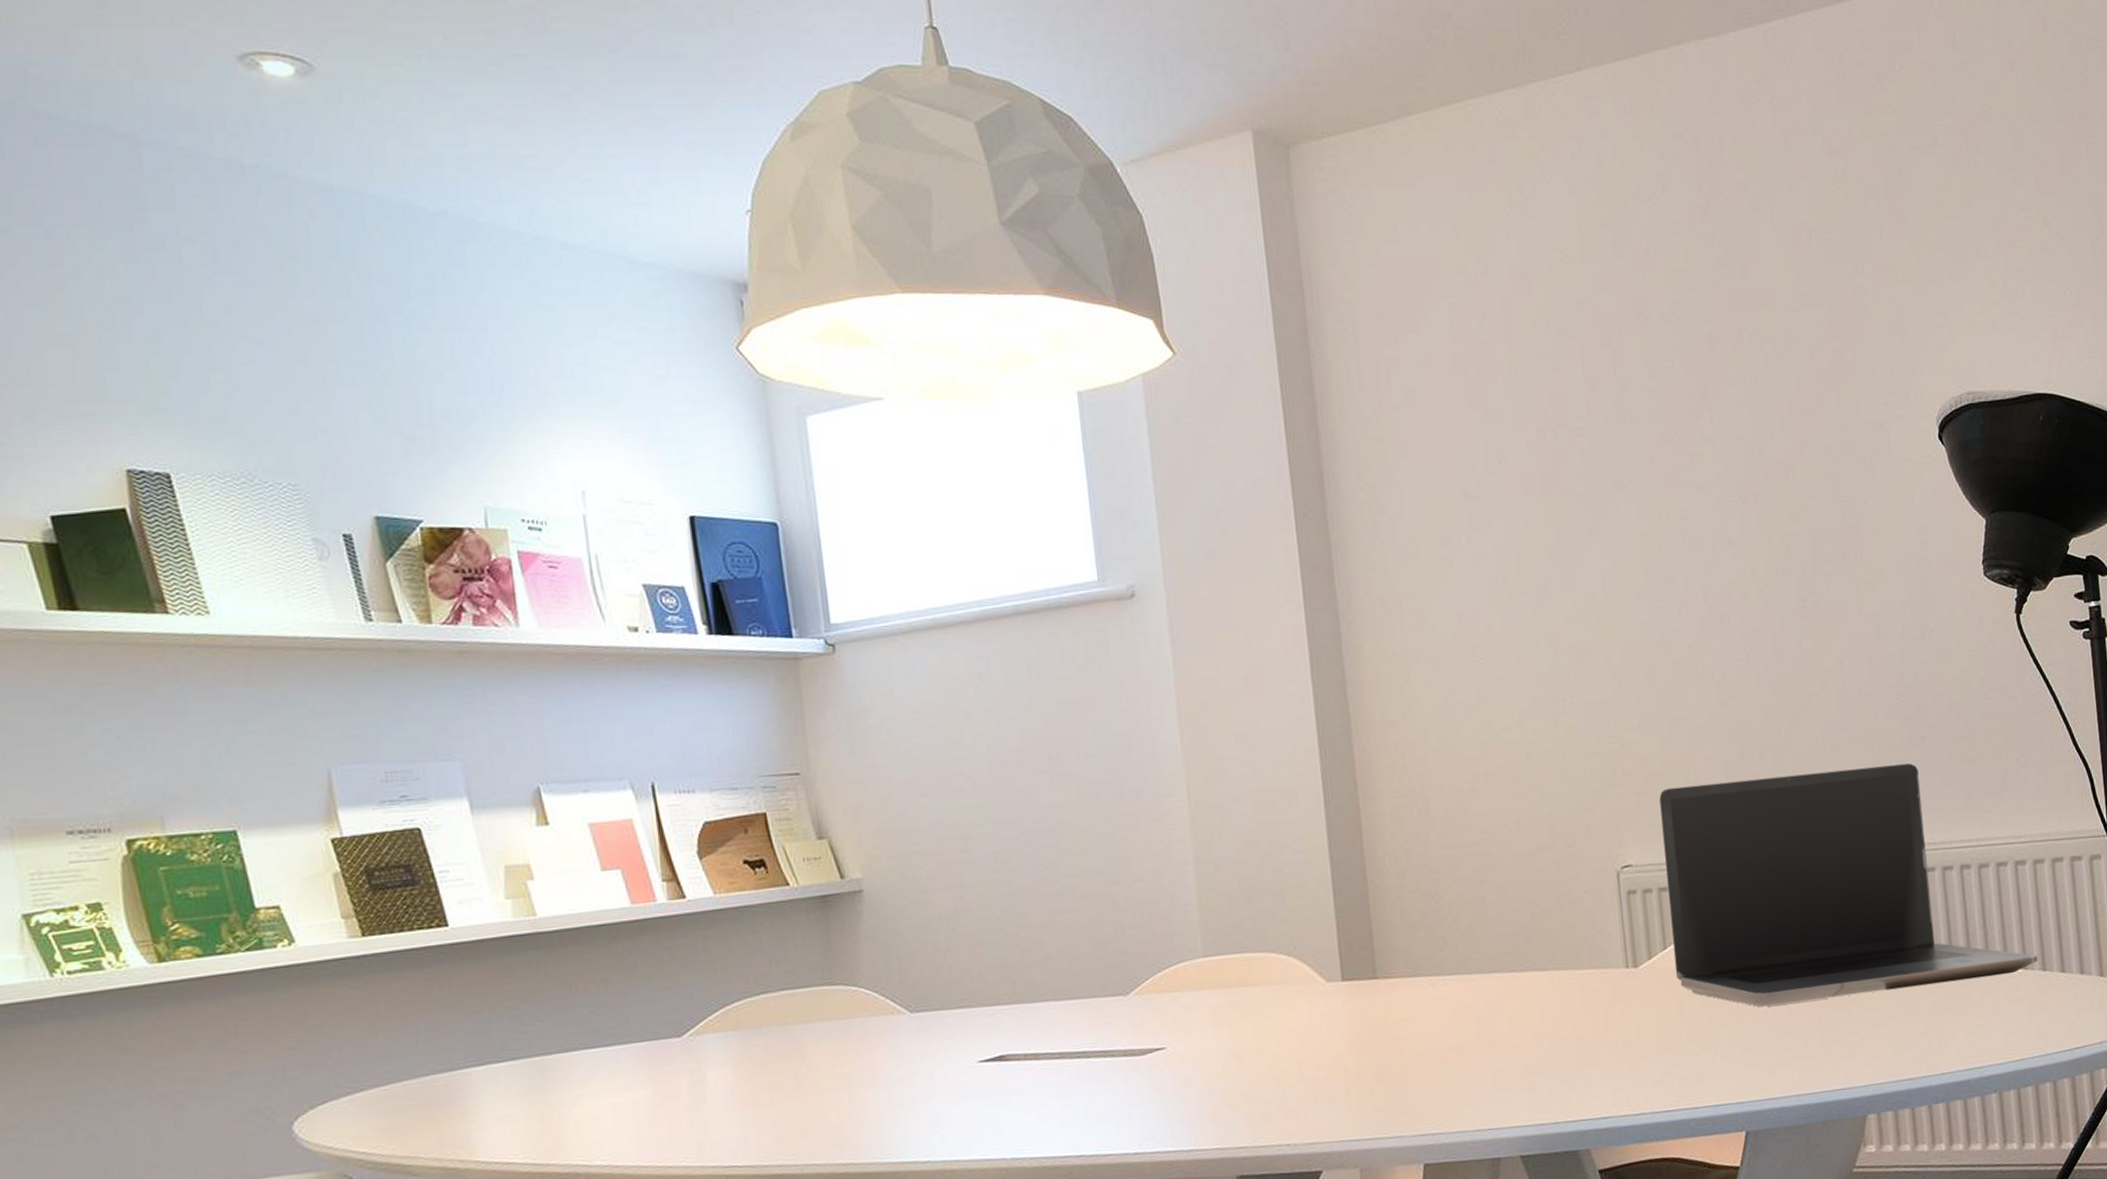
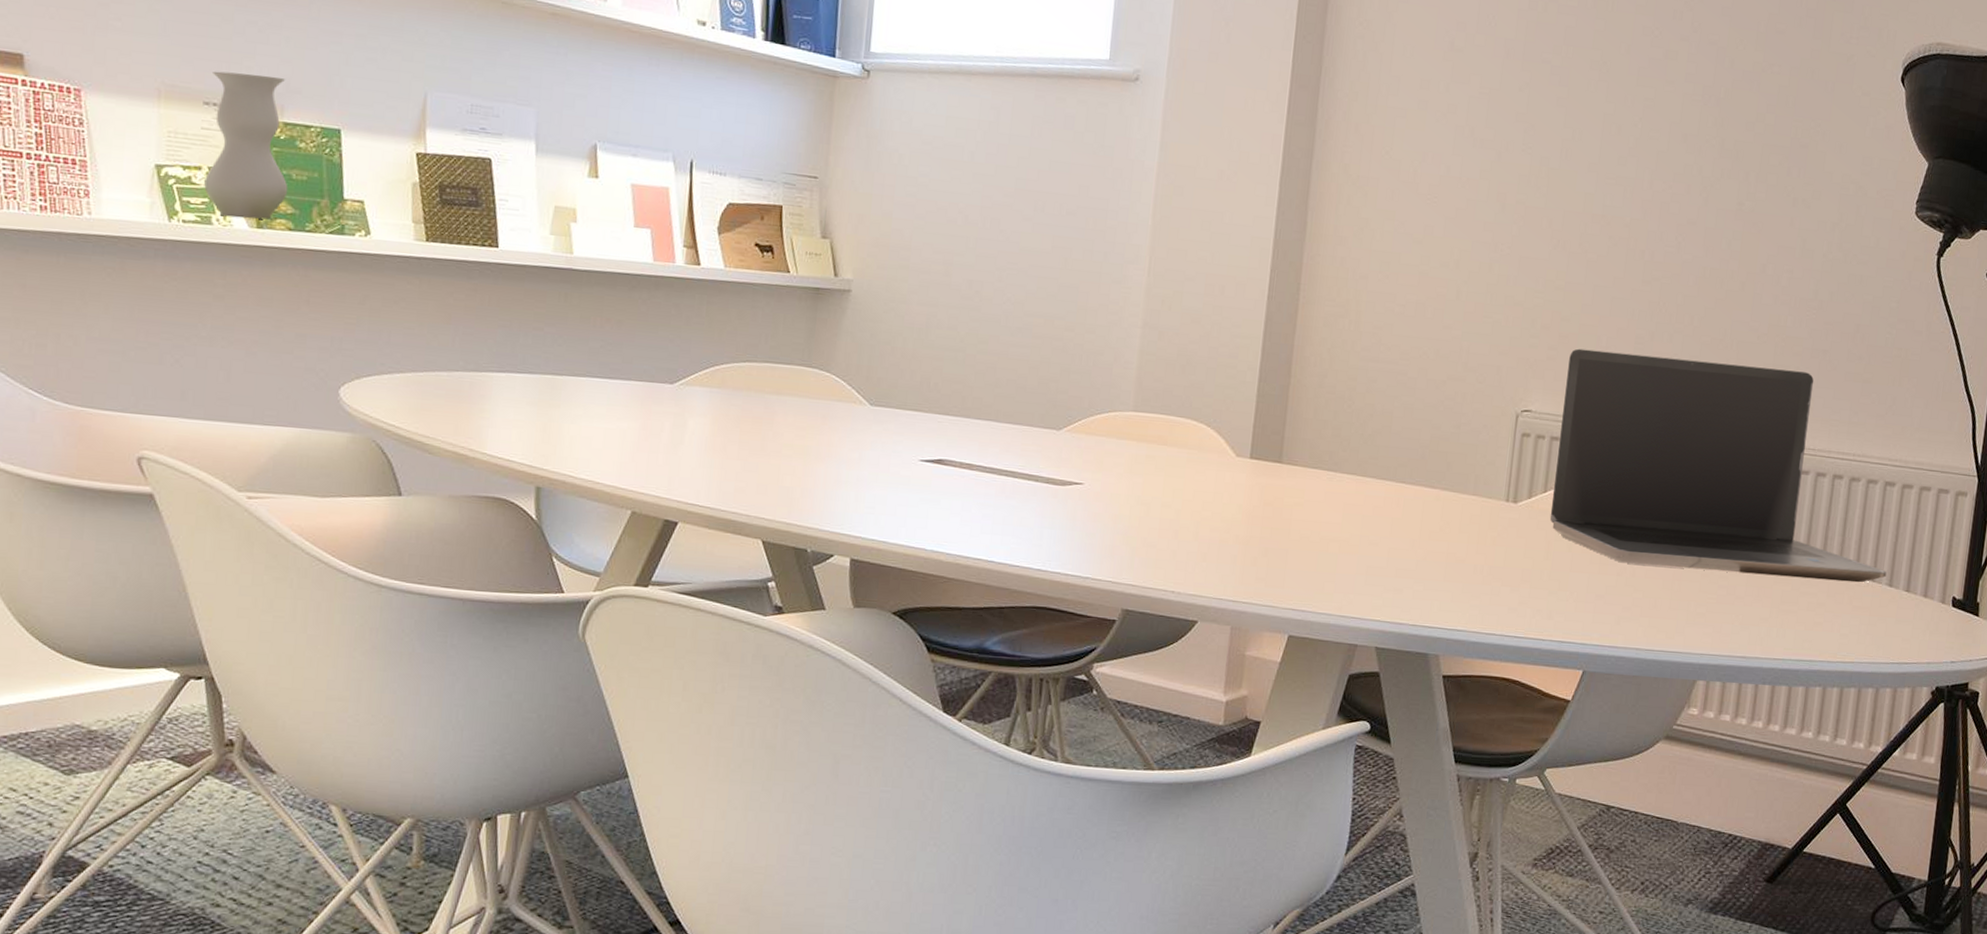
vase: none [71,786,188,958] -> present [204,71,288,220]

